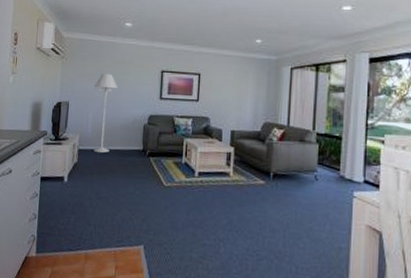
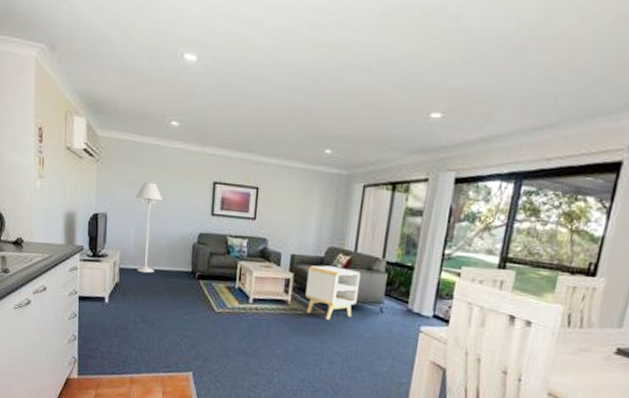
side table: none [246,139,294,189] -> present [305,265,360,320]

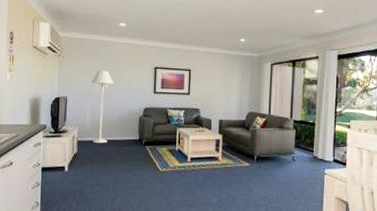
side table: present [305,265,360,320] -> none [233,127,274,170]

